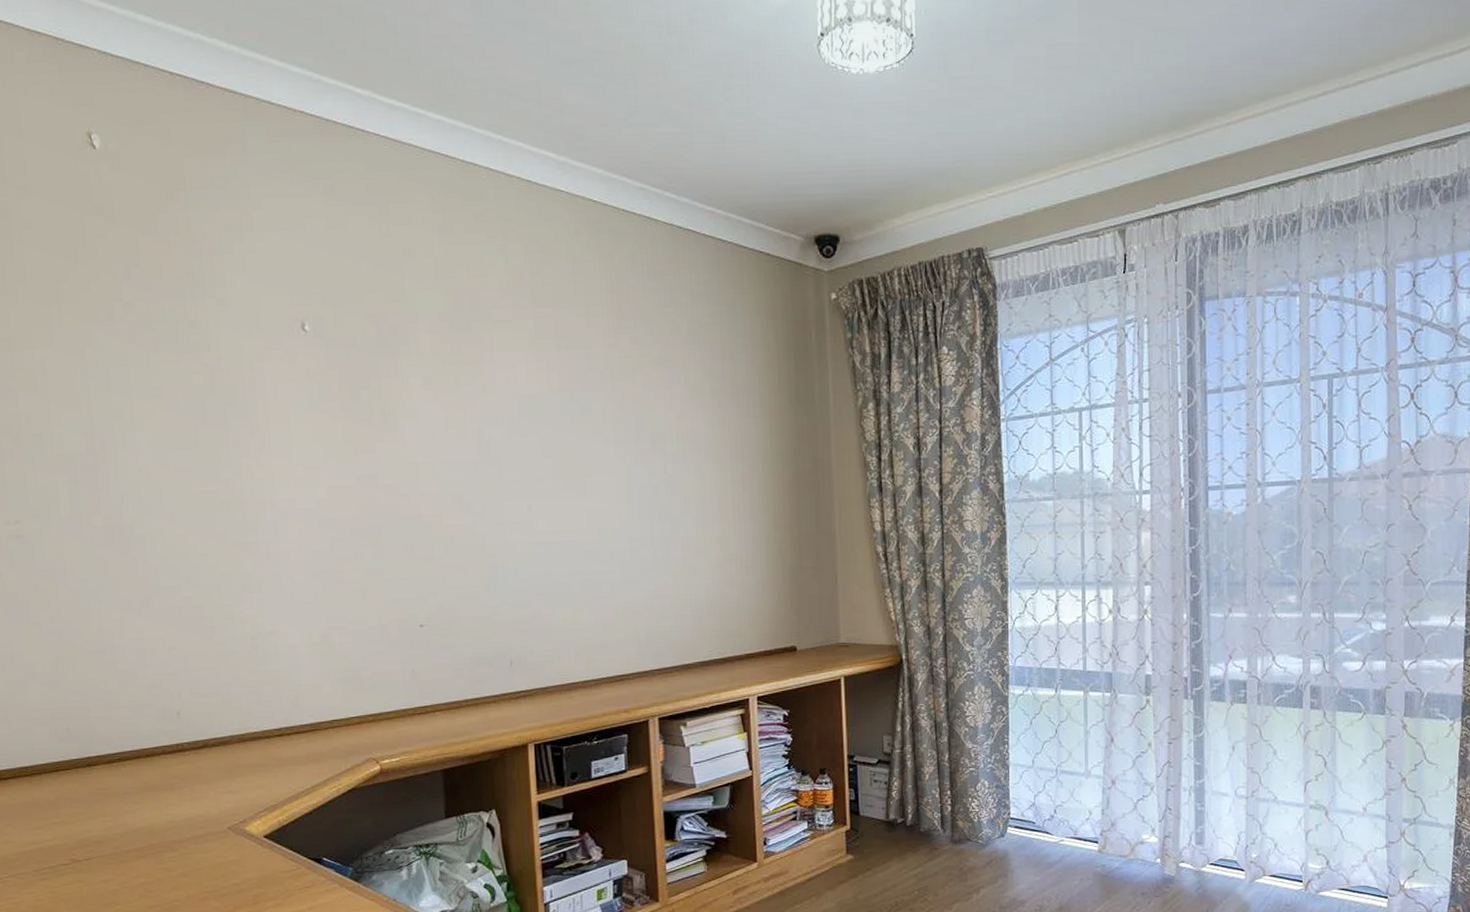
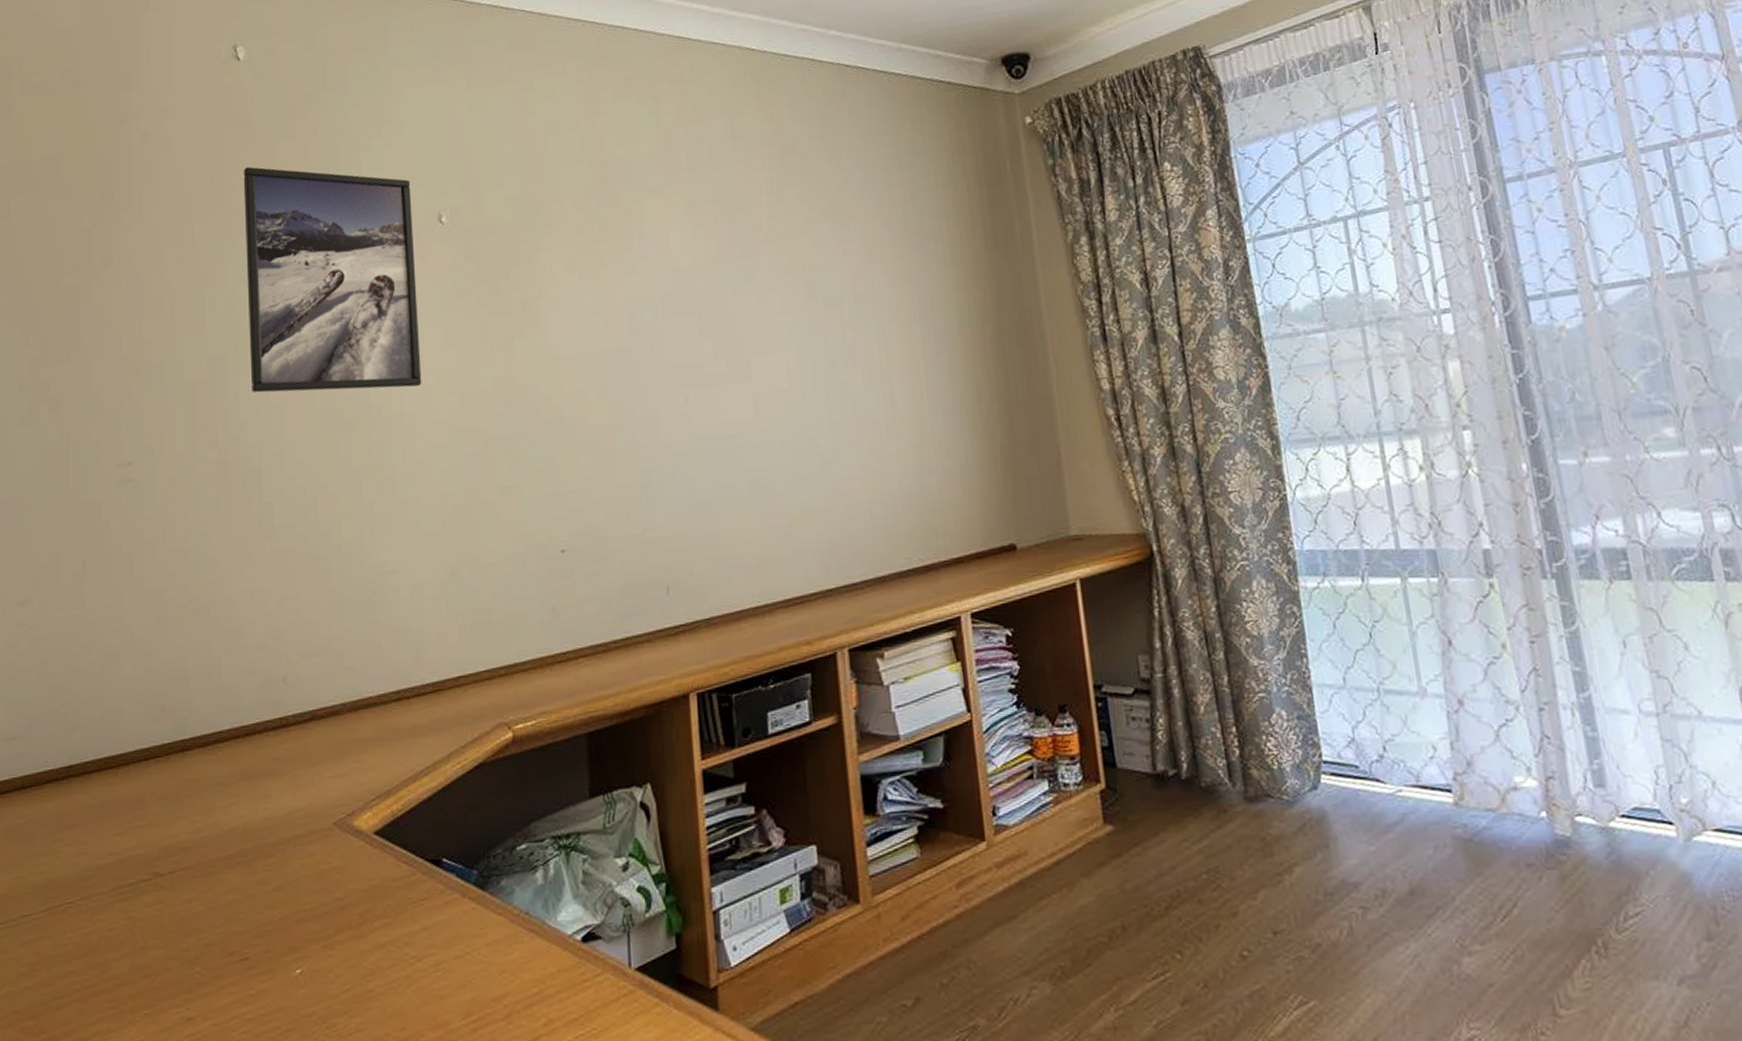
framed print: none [107,256,292,477] -> present [243,166,422,393]

